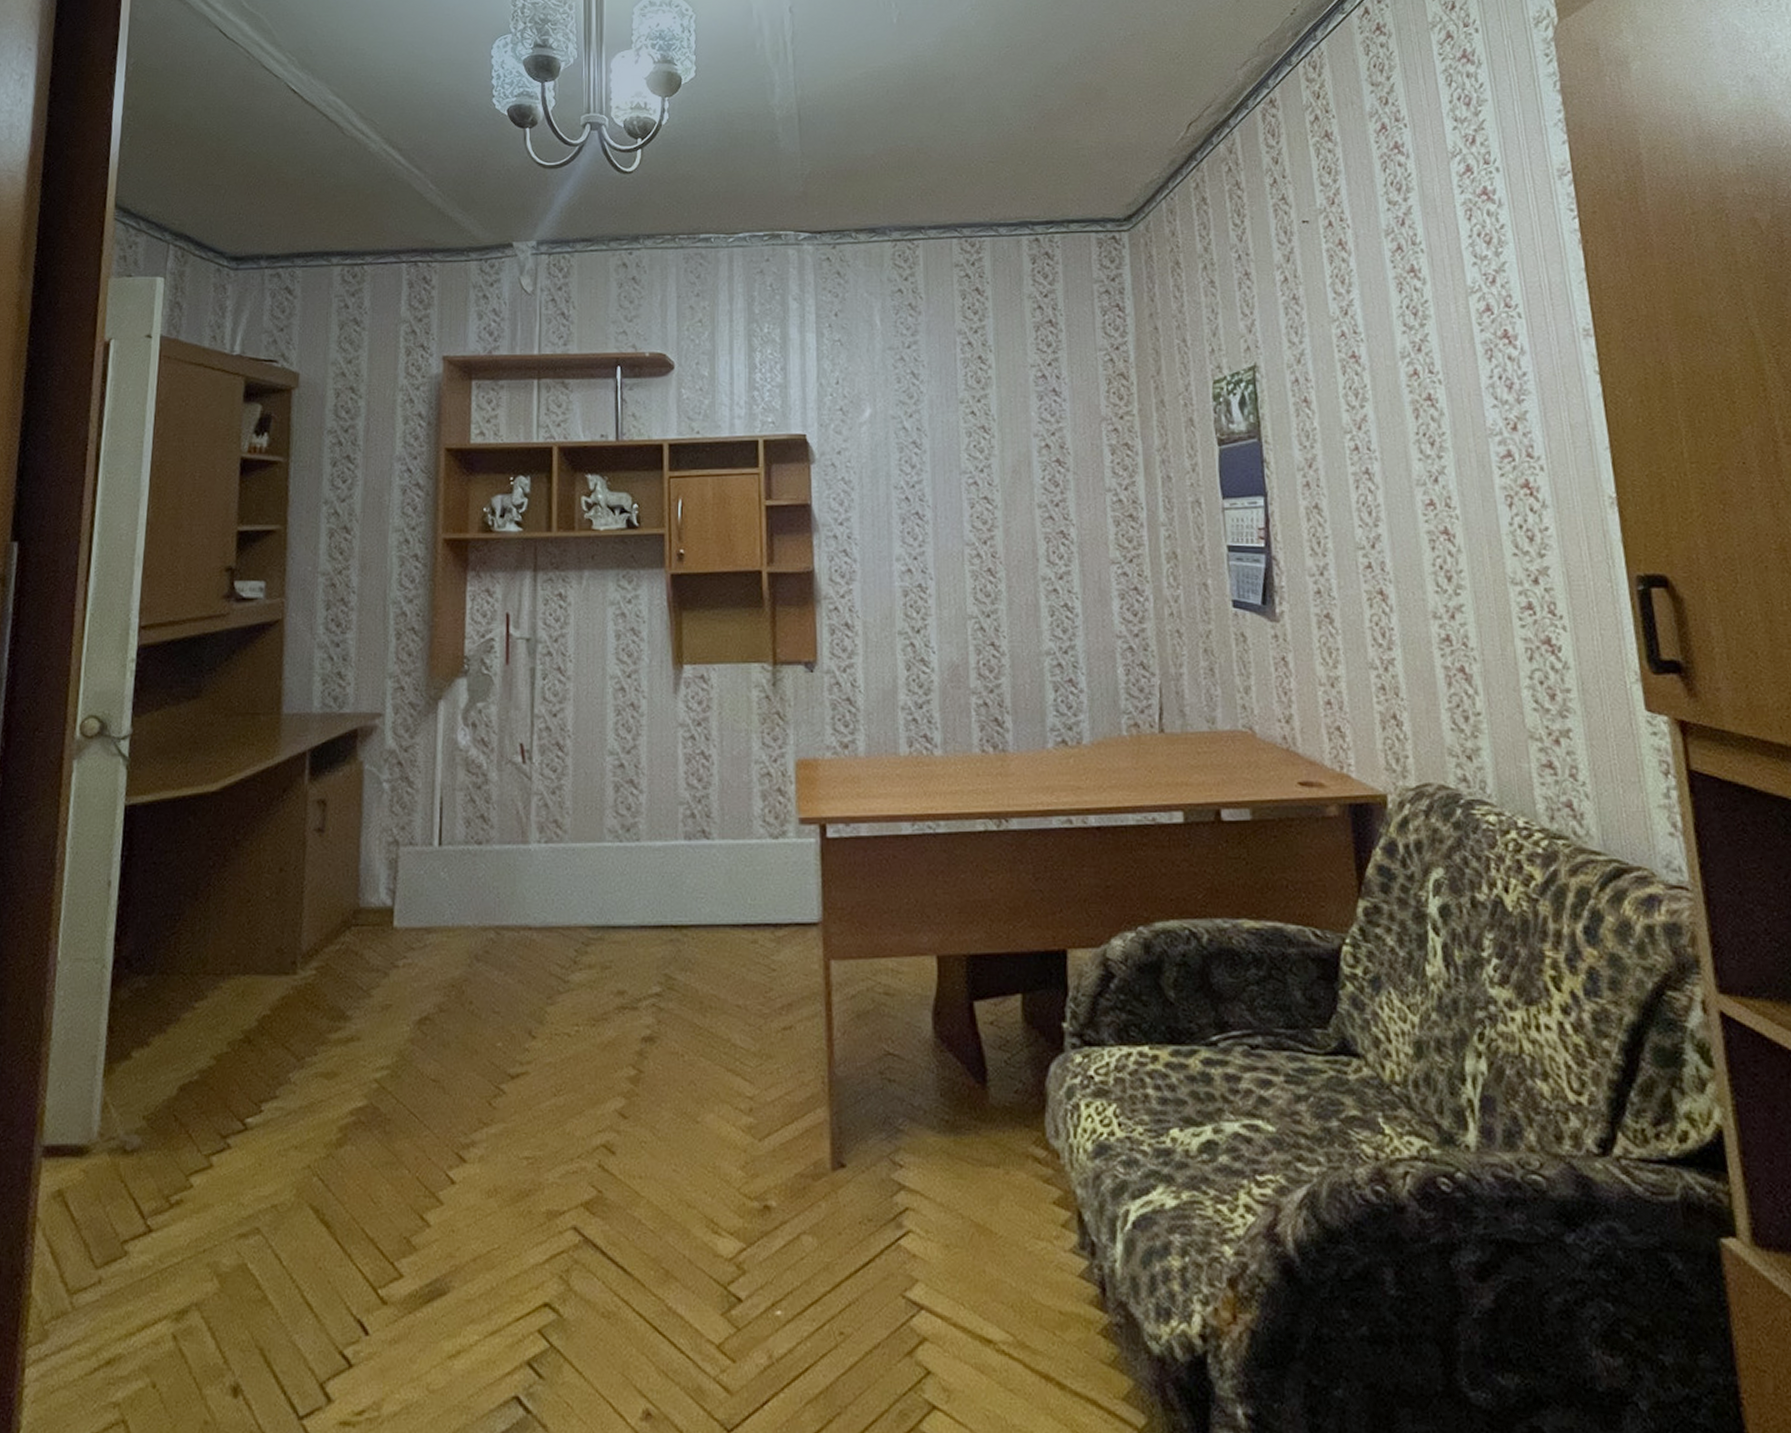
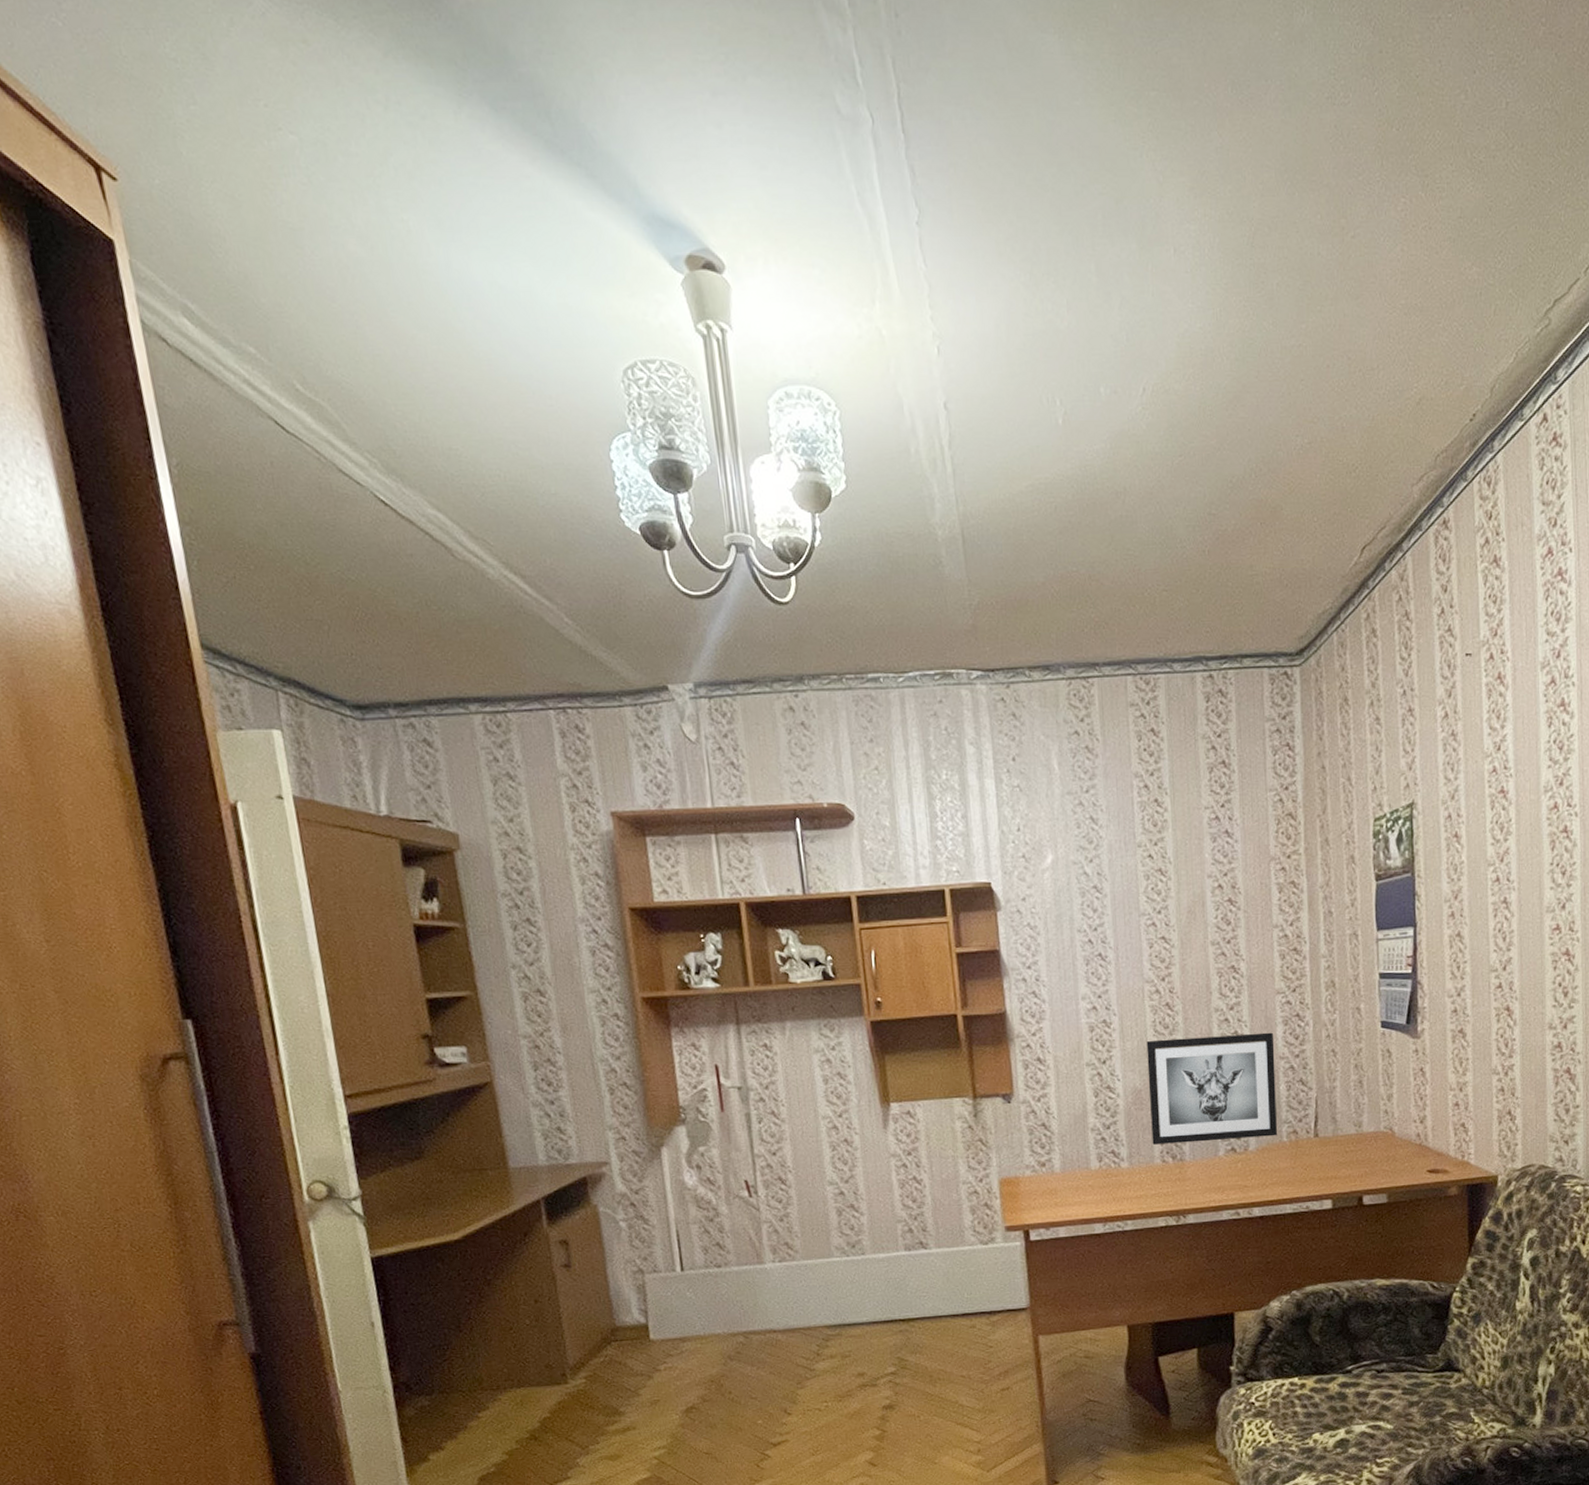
wall art: none [965,606,1116,730] -> present [1146,1032,1278,1145]

